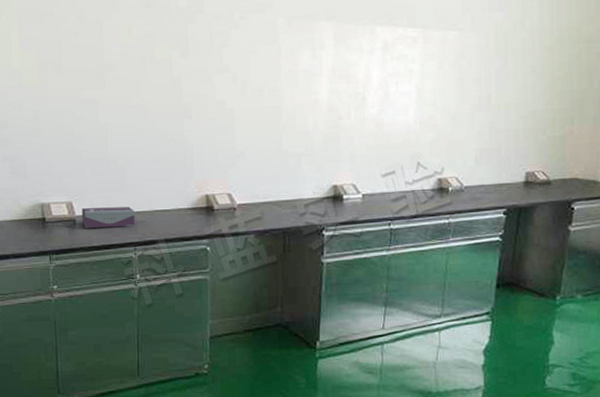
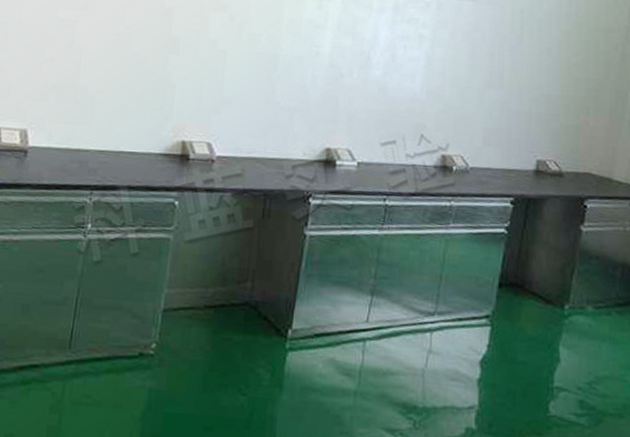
tissue box: present [81,206,135,229] -> none [34,138,98,167]

